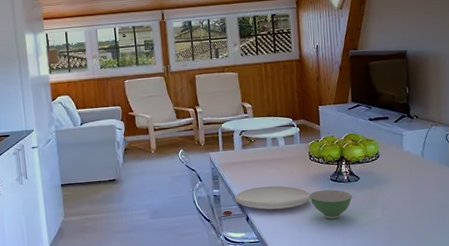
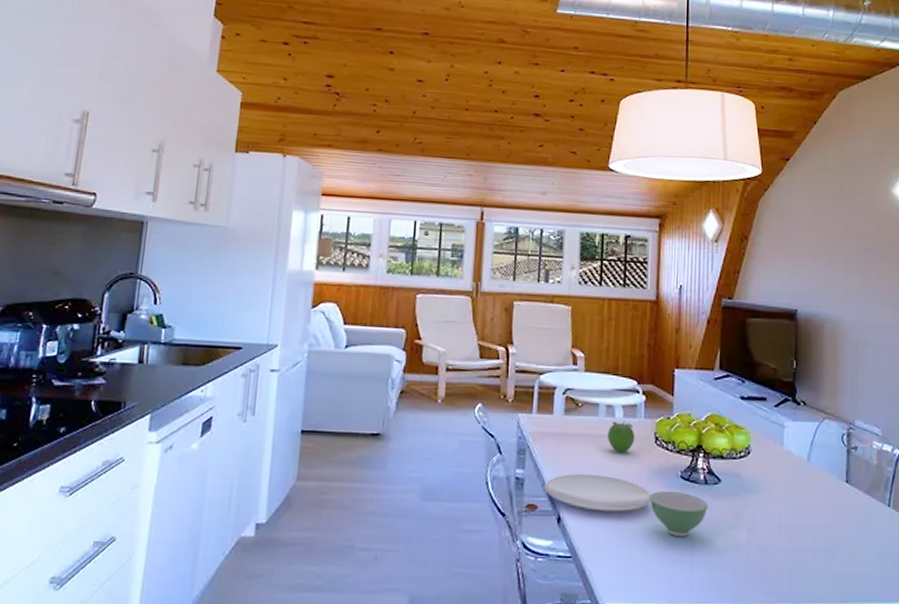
fruit: none [275,147,295,170] -> present [608,421,635,453]

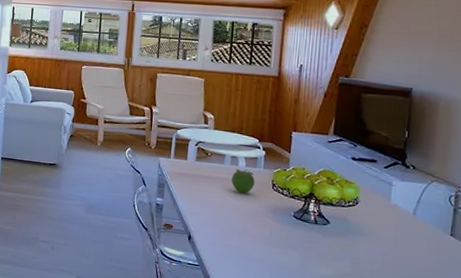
plate: present [544,473,651,512] -> none [178,205,267,238]
bowl: present [649,490,709,538] -> none [265,225,317,263]

